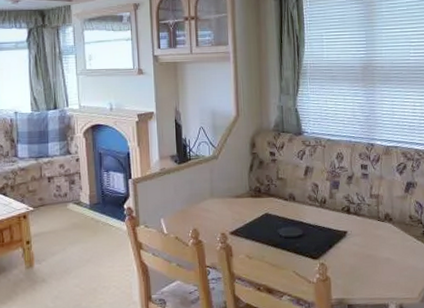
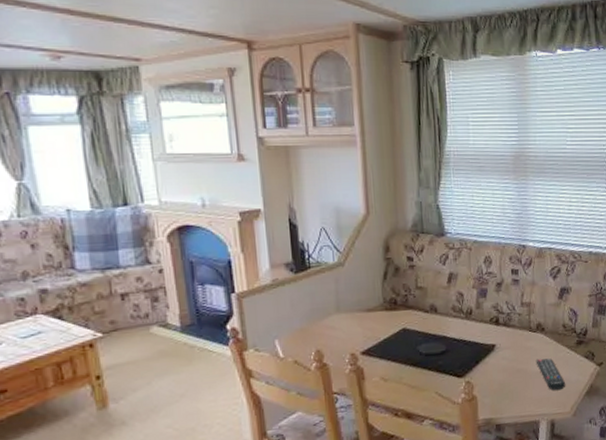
remote control: none [384,246,414,277] -> present [535,358,566,391]

